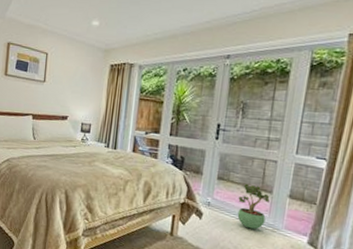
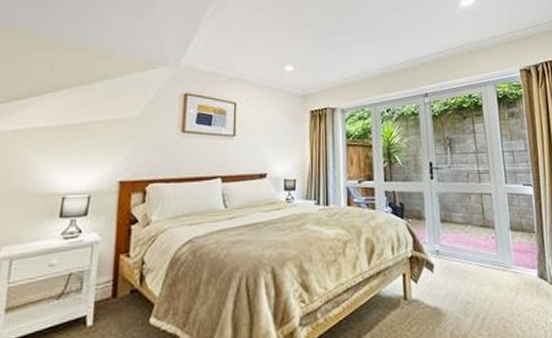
potted plant: present [237,183,270,230] -> none [465,222,495,273]

